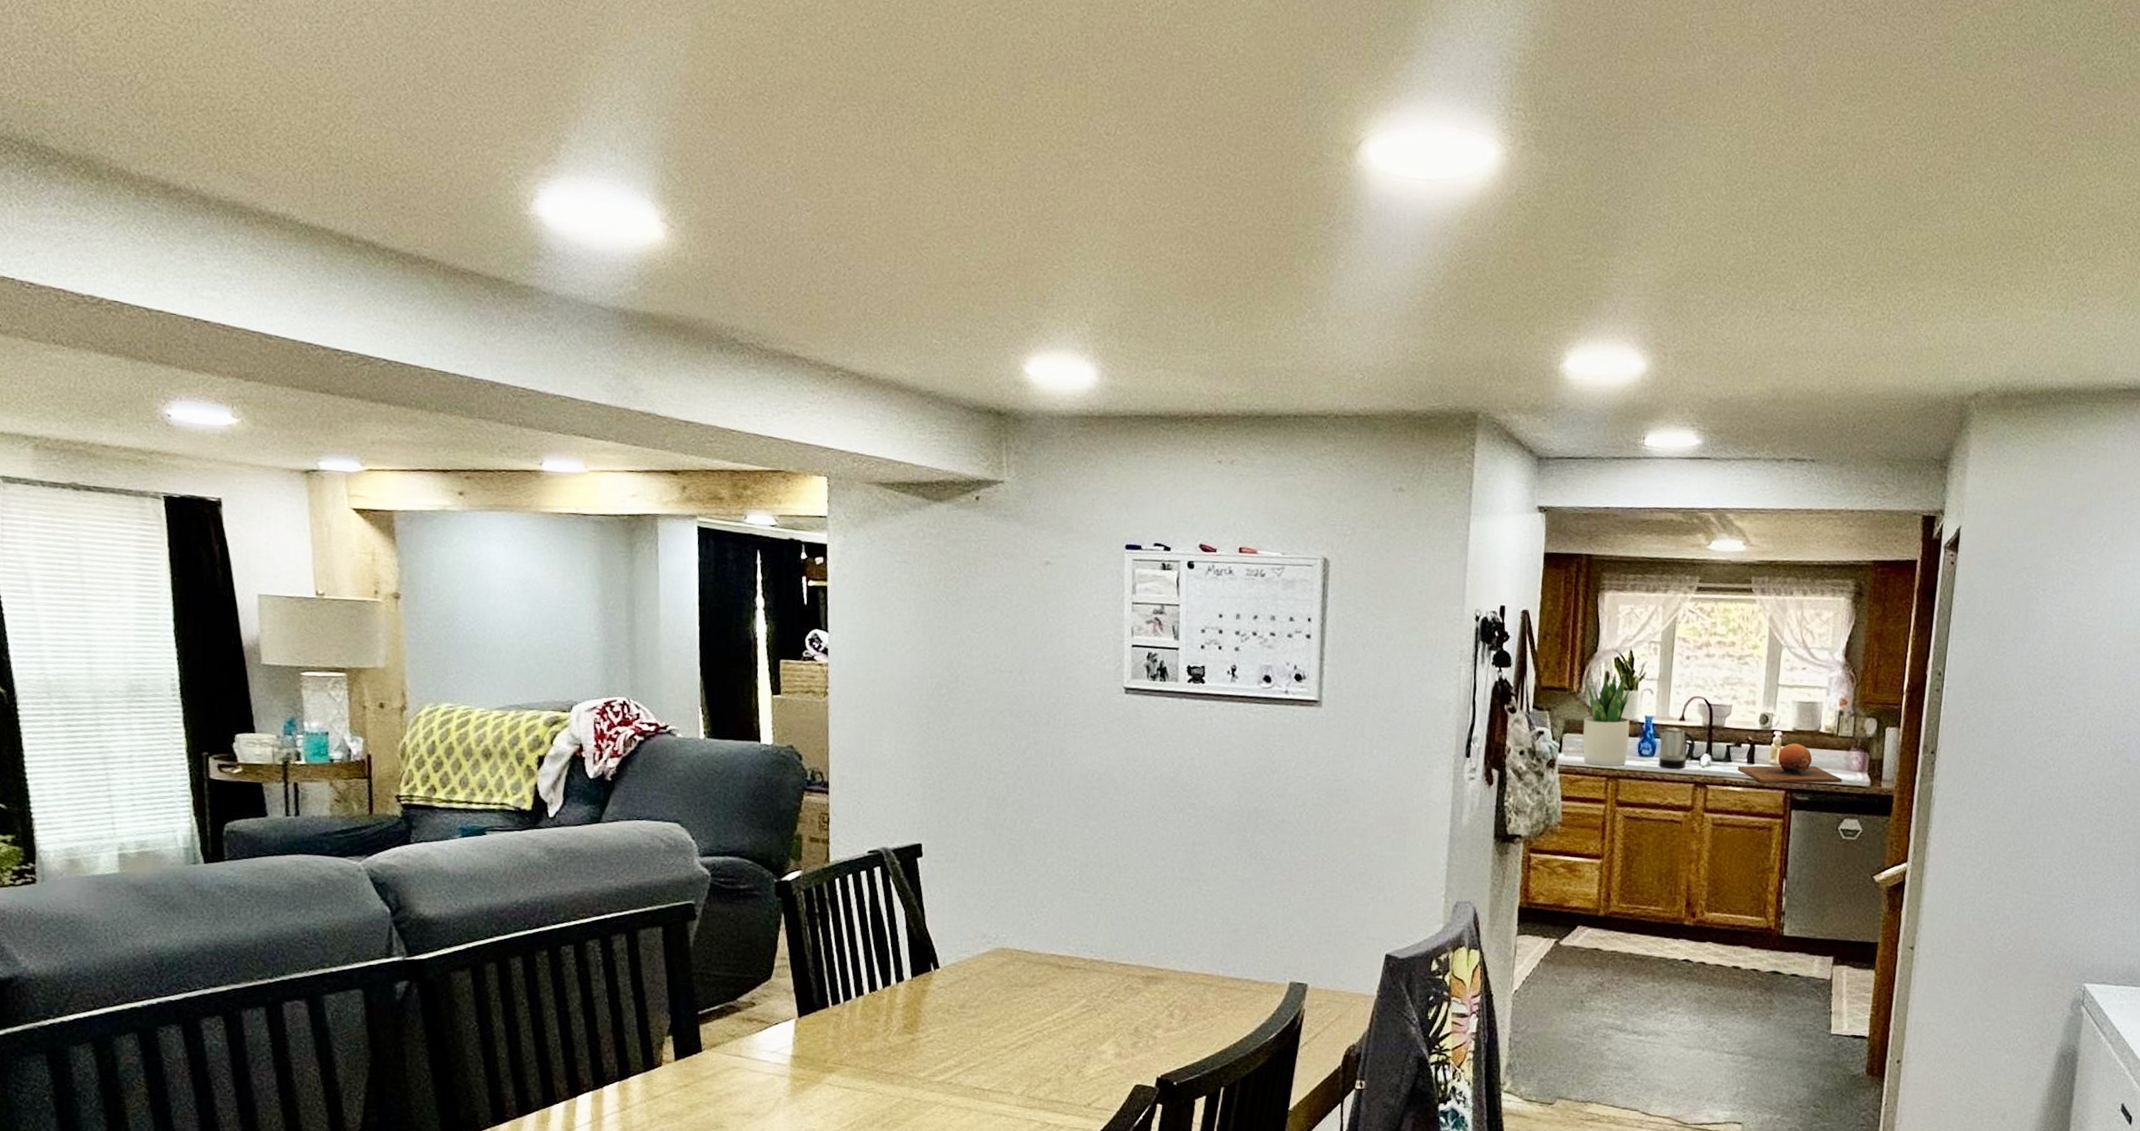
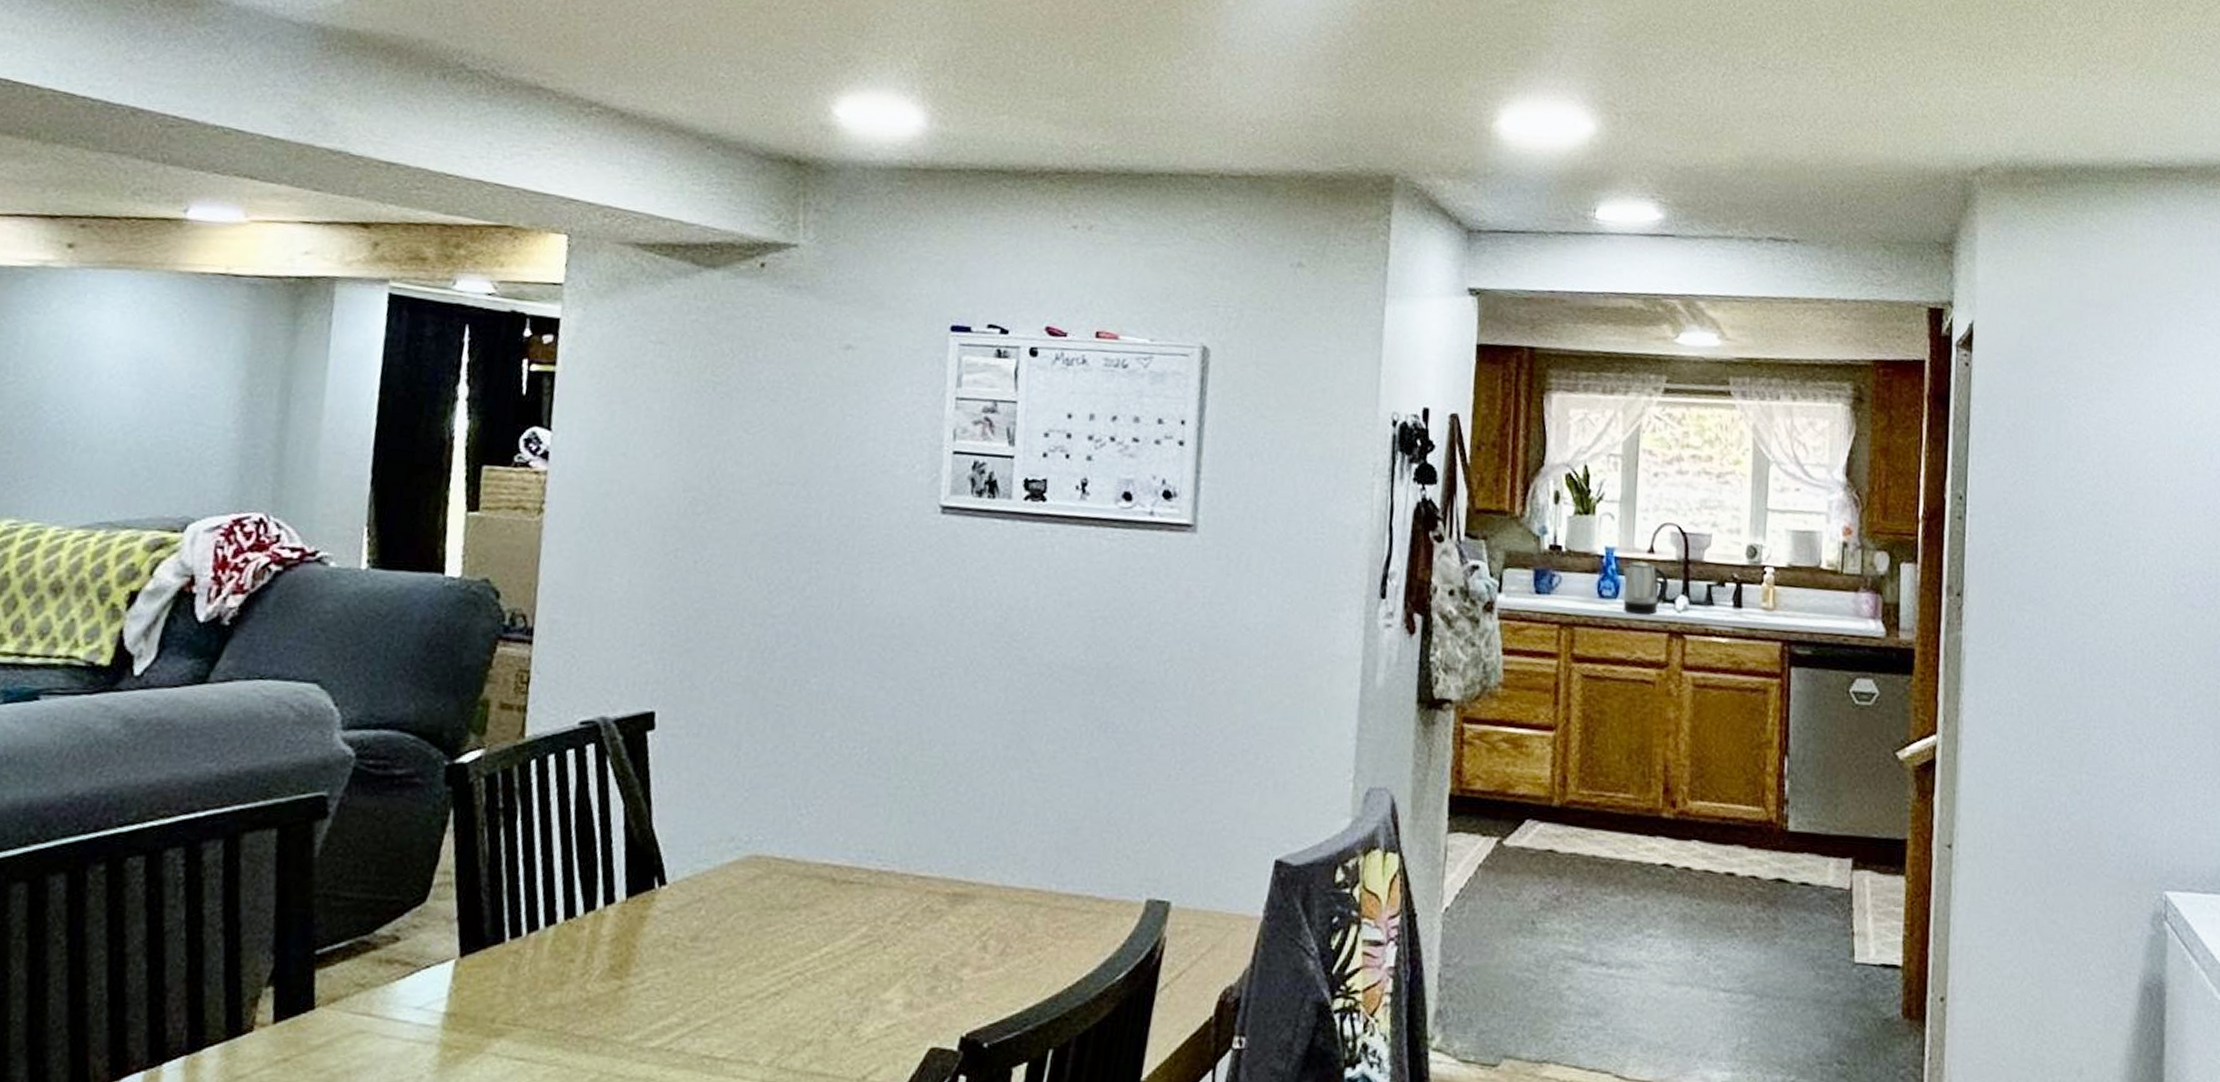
planter: present [1582,673,1632,767] -> none [1528,493,1589,612]
chopping board: present [1737,743,1843,784] -> none [1721,582,1852,633]

